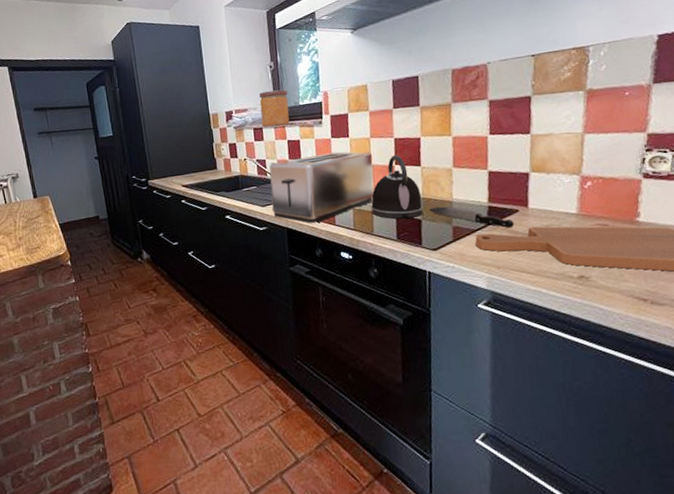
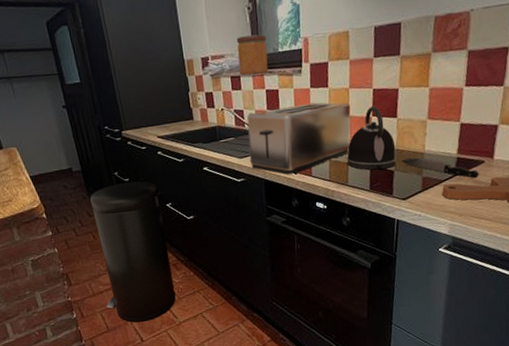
pedal bin: none [114,229,195,379] -> present [90,181,176,323]

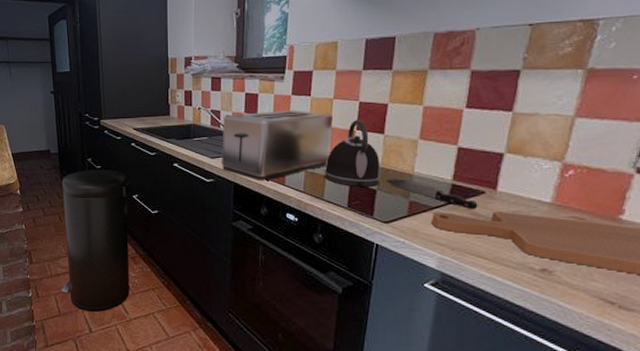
jar: present [237,34,269,76] -> none [221,39,251,77]

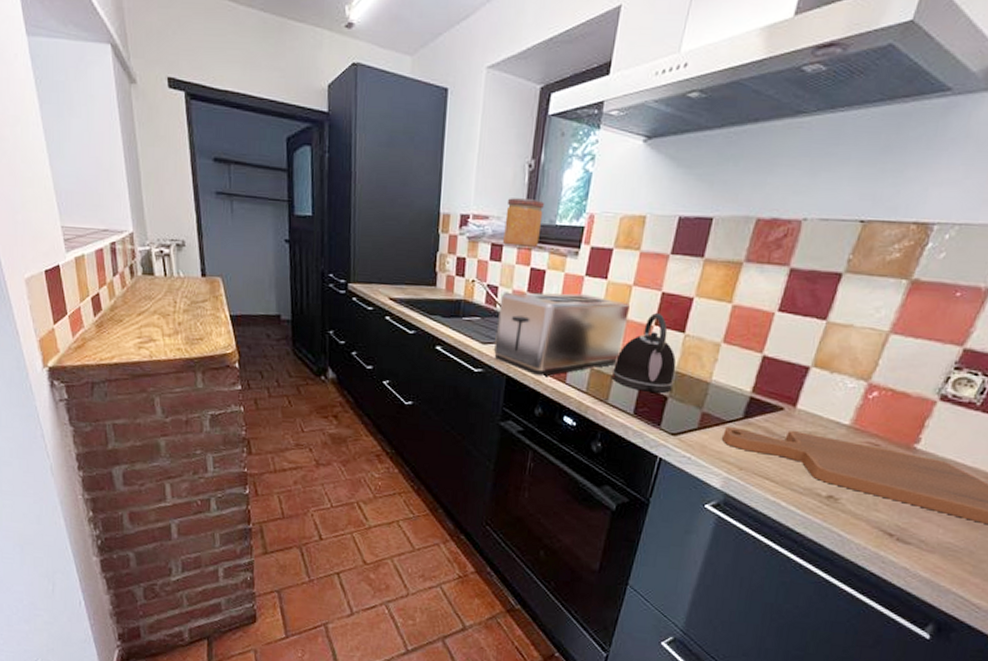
pedal bin: present [61,170,131,312] -> none [286,344,382,517]
jar: none [221,39,251,77] -> present [503,198,544,247]
knife: present [386,179,478,210] -> none [680,385,775,428]

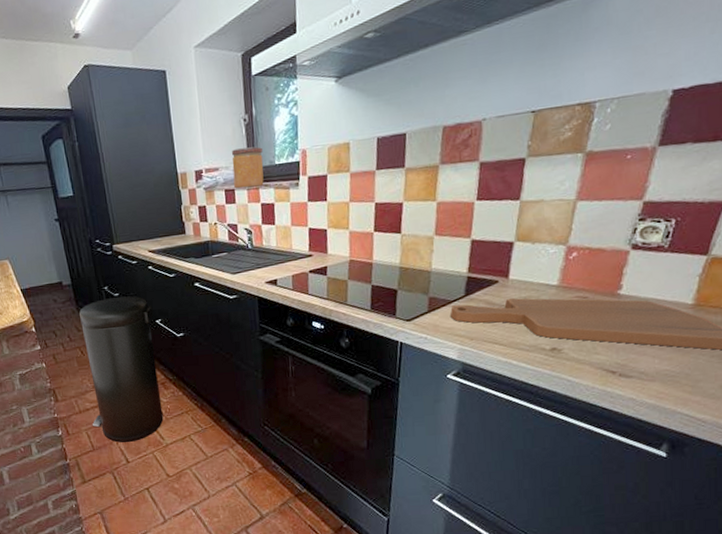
pedal bin: none [286,344,382,517] -> present [79,296,164,443]
toaster: present [494,292,631,377] -> none [240,216,351,293]
kettle: present [611,312,677,393] -> none [345,220,400,289]

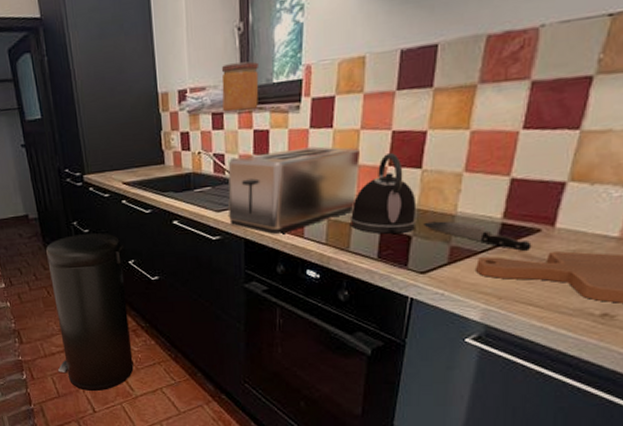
toaster: none [240,216,351,293] -> present [228,146,361,235]
kettle: none [345,220,400,289] -> present [349,152,417,234]
knife: none [406,276,492,300] -> present [424,221,532,252]

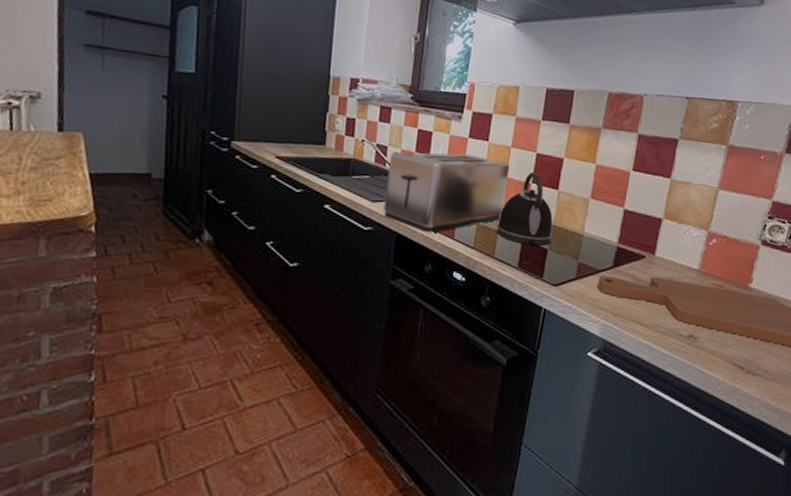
pedal bin: present [46,233,134,391] -> none [143,204,266,400]
jar: present [221,61,259,112] -> none [392,65,429,111]
knife: present [424,221,532,252] -> none [558,238,639,275]

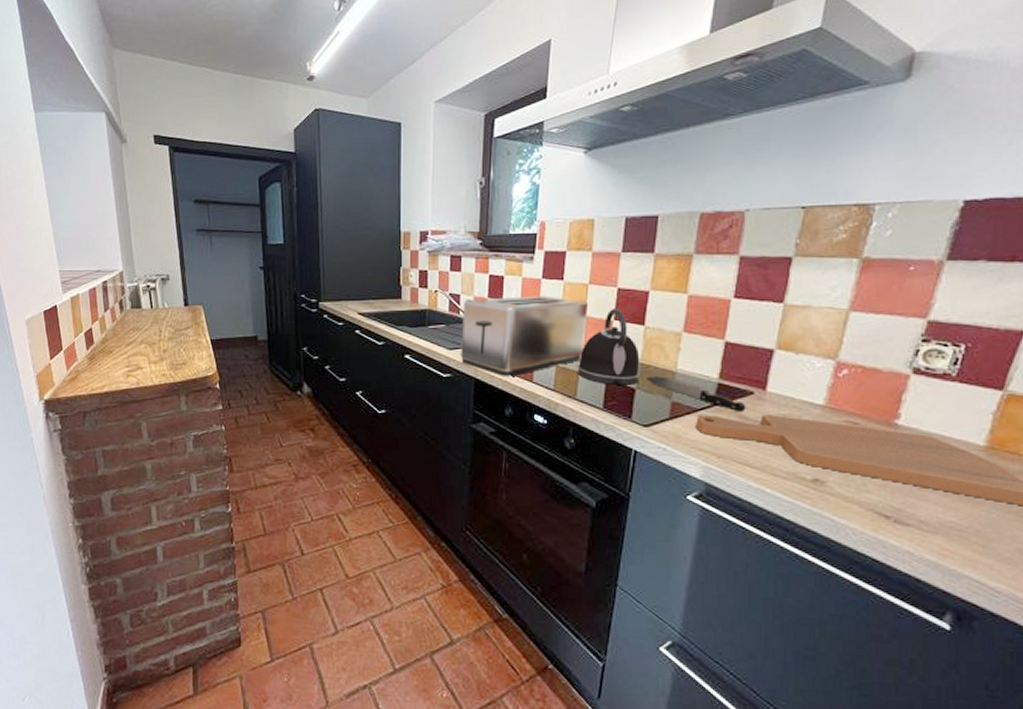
knife: none [558,238,639,275] -> present [646,376,746,413]

